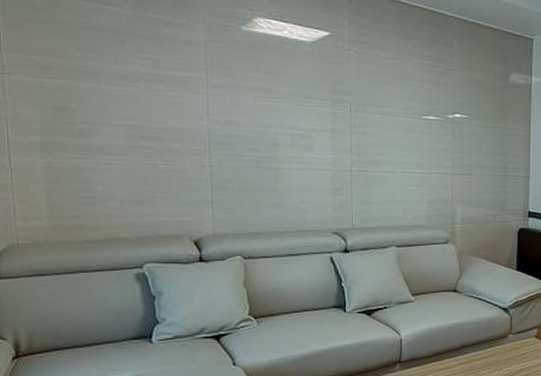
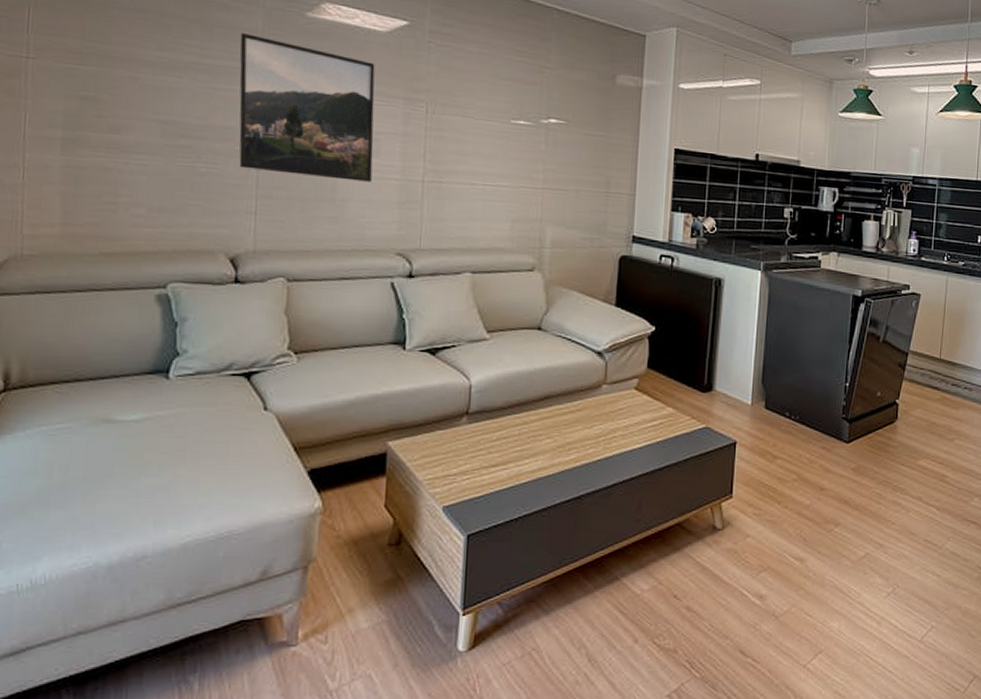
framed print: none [186,46,308,173] -> present [239,33,375,182]

